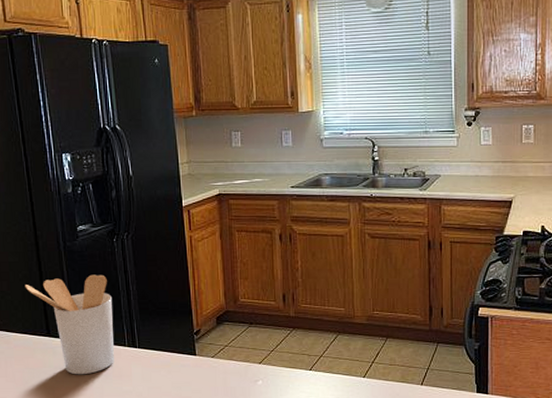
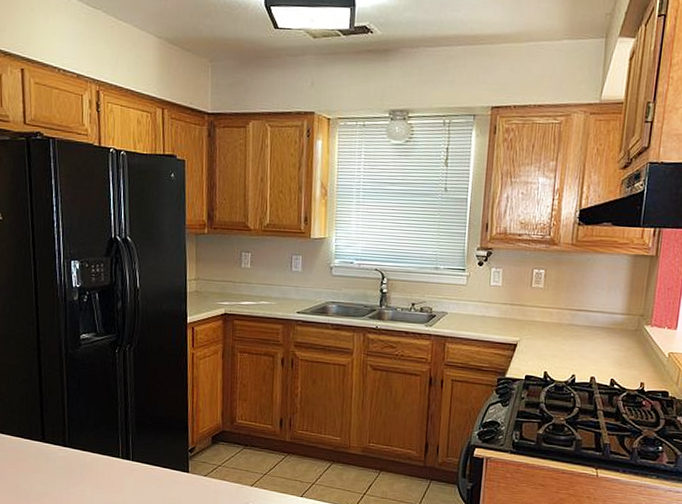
utensil holder: present [25,274,114,375] -> none [23,383,109,483]

